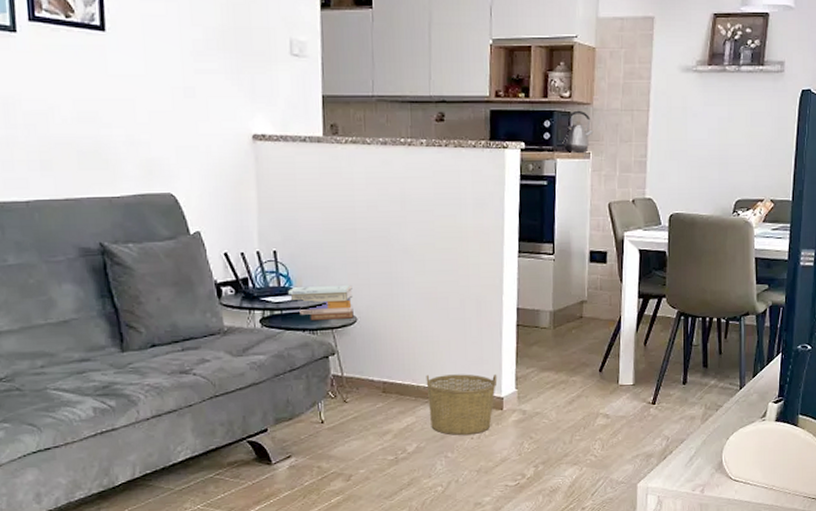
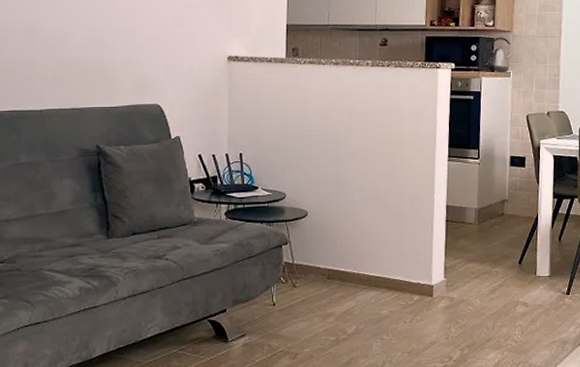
books: present [288,284,354,320] -> none [250,182,305,213]
basket: present [426,374,497,435] -> none [366,263,428,319]

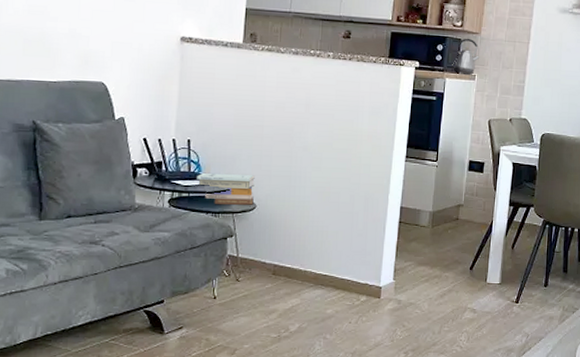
books: none [250,182,305,213] -> present [197,172,255,205]

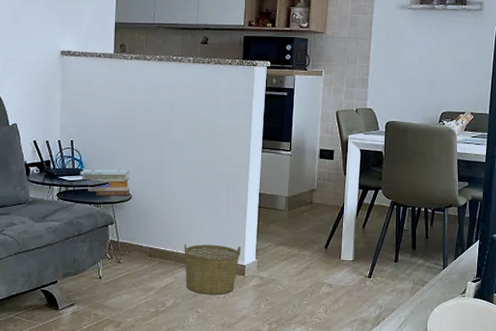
basket: none [313,261,378,319] -> present [184,244,241,294]
kettle: present [452,38,480,75] -> none [300,37,326,71]

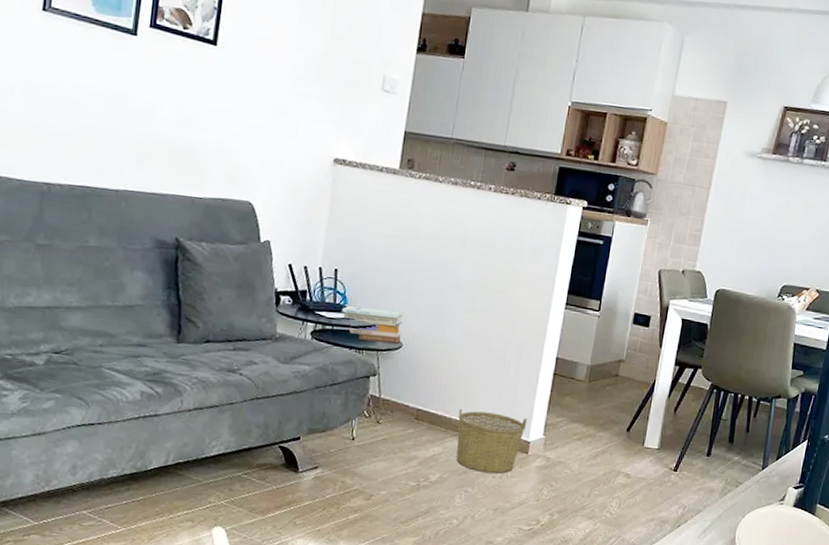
kettle: none [300,37,326,71] -> present [623,178,655,219]

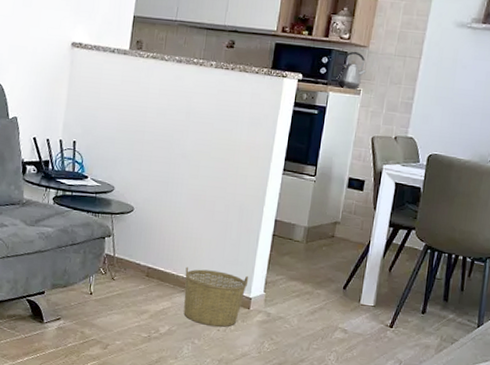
books: present [342,305,403,344] -> none [80,173,134,208]

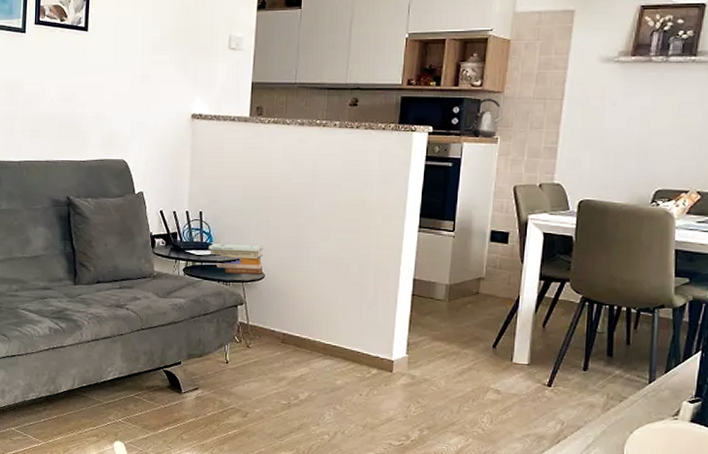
books: none [80,173,134,208] -> present [209,242,263,275]
basket: present [183,267,249,327] -> none [322,331,389,392]

